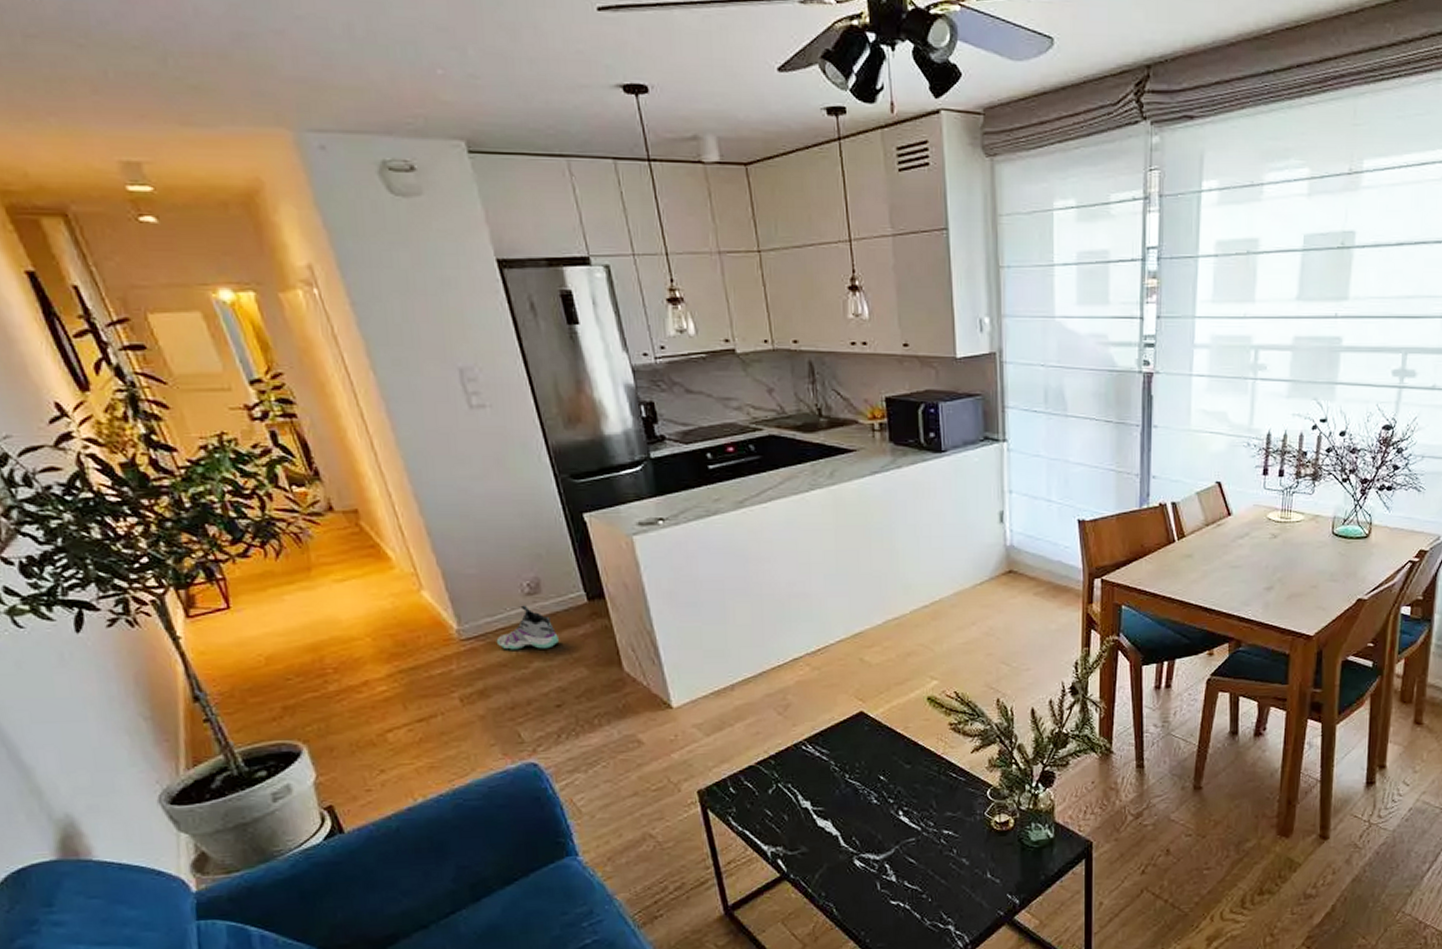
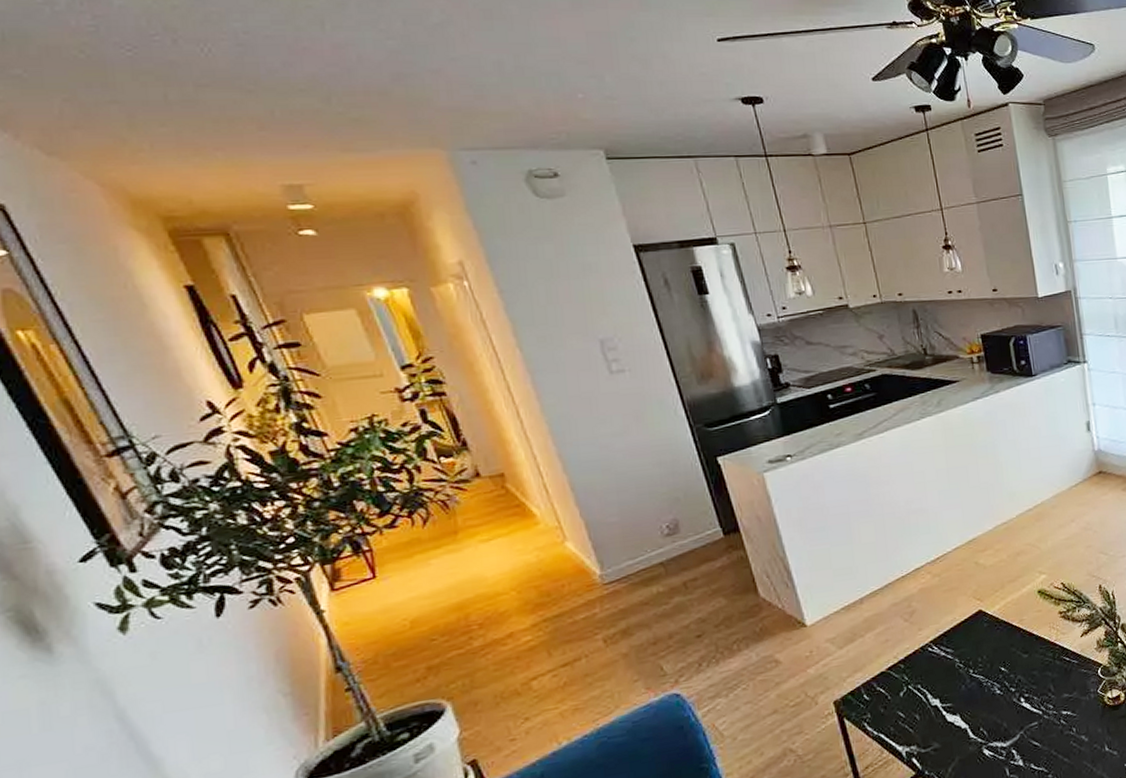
sneaker: present [496,605,559,650] -> none [638,545,697,589]

